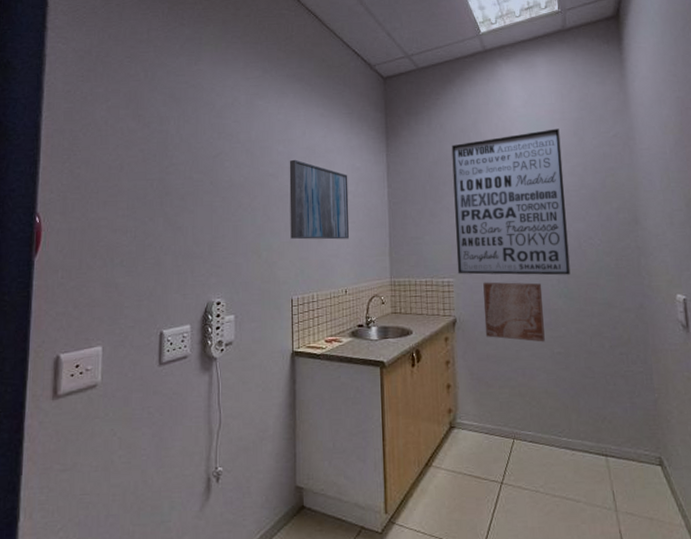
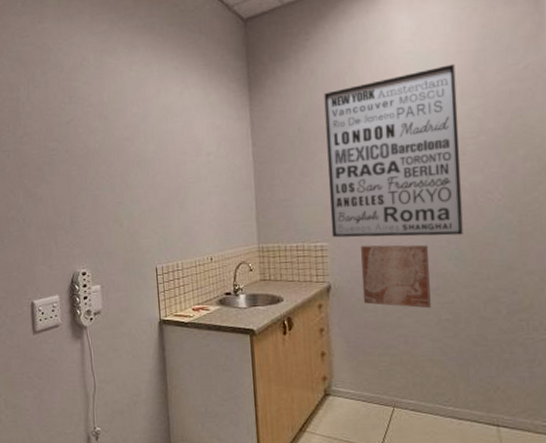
wall art: present [289,159,350,240] -> none [144,120,213,207]

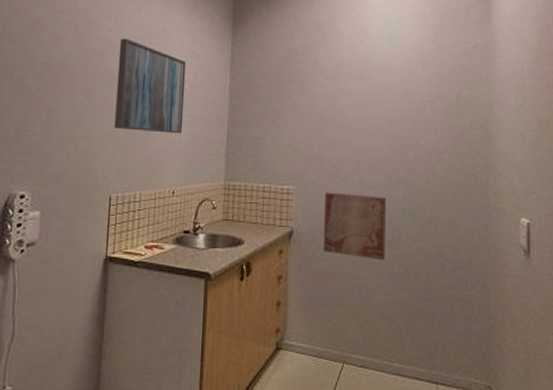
wall art: none [144,120,213,207] -> present [114,38,186,134]
wall art: present [324,64,463,238] -> none [299,33,419,190]

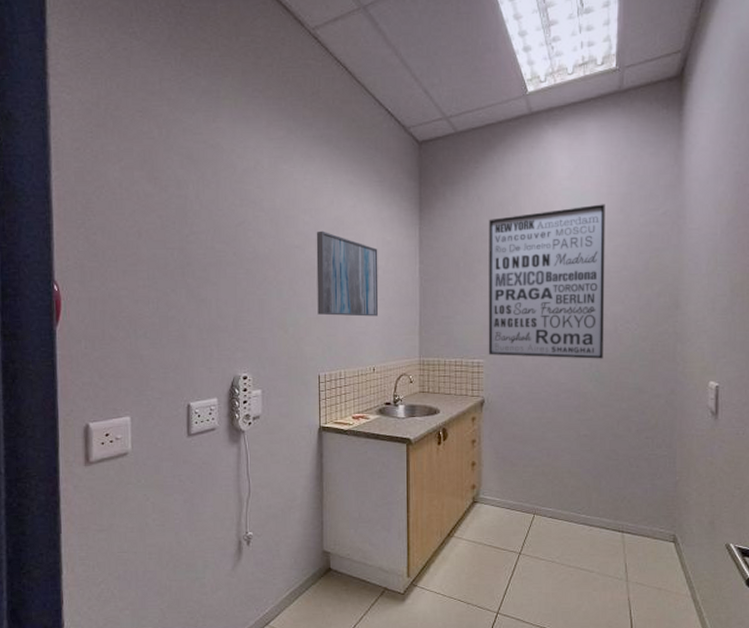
wall art: none [299,33,419,190] -> present [488,204,605,359]
wall art: present [323,192,387,261] -> none [513,364,573,425]

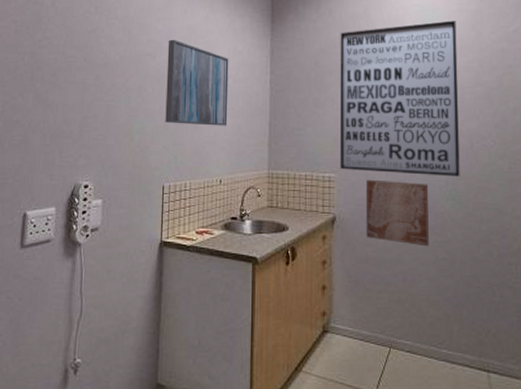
wall art: none [513,364,573,425] -> present [365,179,429,247]

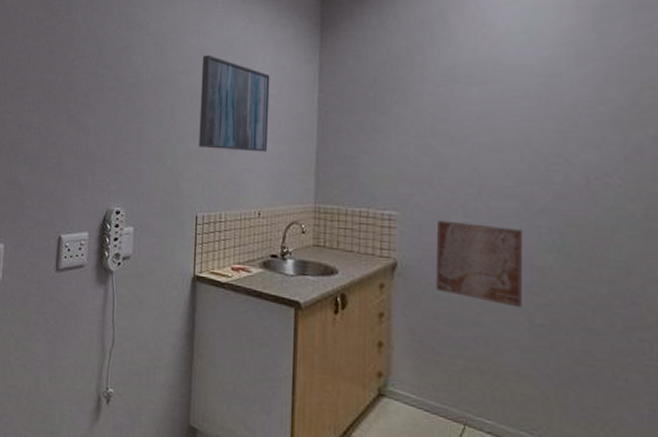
wall art: present [339,20,460,177] -> none [403,20,571,223]

